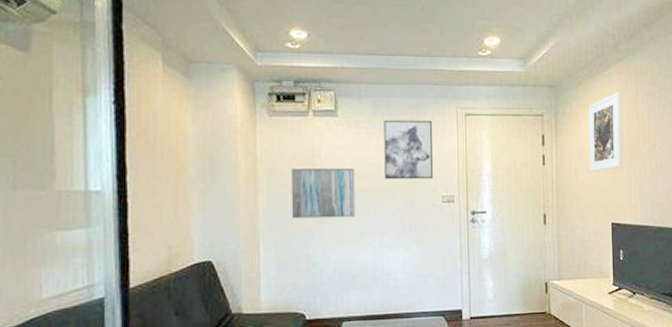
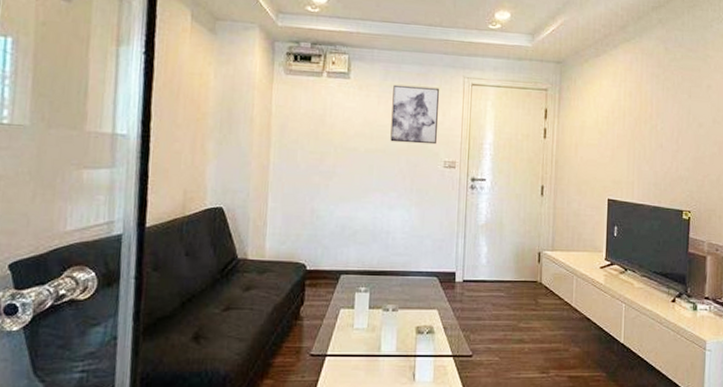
wall art: present [291,167,355,219] -> none [299,126,363,176]
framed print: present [588,92,622,172] -> none [589,71,626,148]

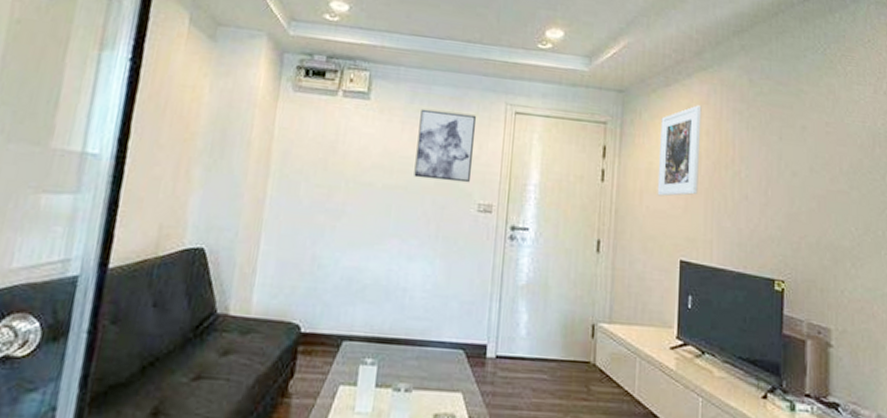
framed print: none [589,71,626,148] -> present [657,105,702,197]

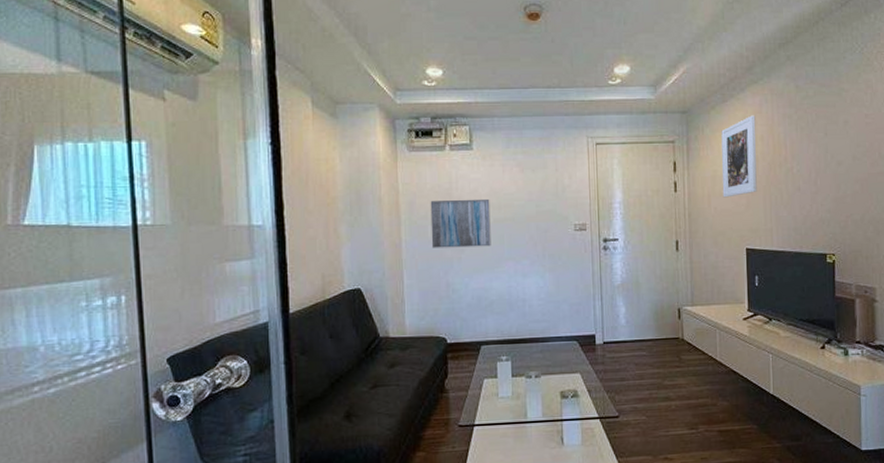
wall art: none [301,153,381,217] -> present [430,198,491,248]
wall art: present [414,108,477,183] -> none [517,150,565,210]

